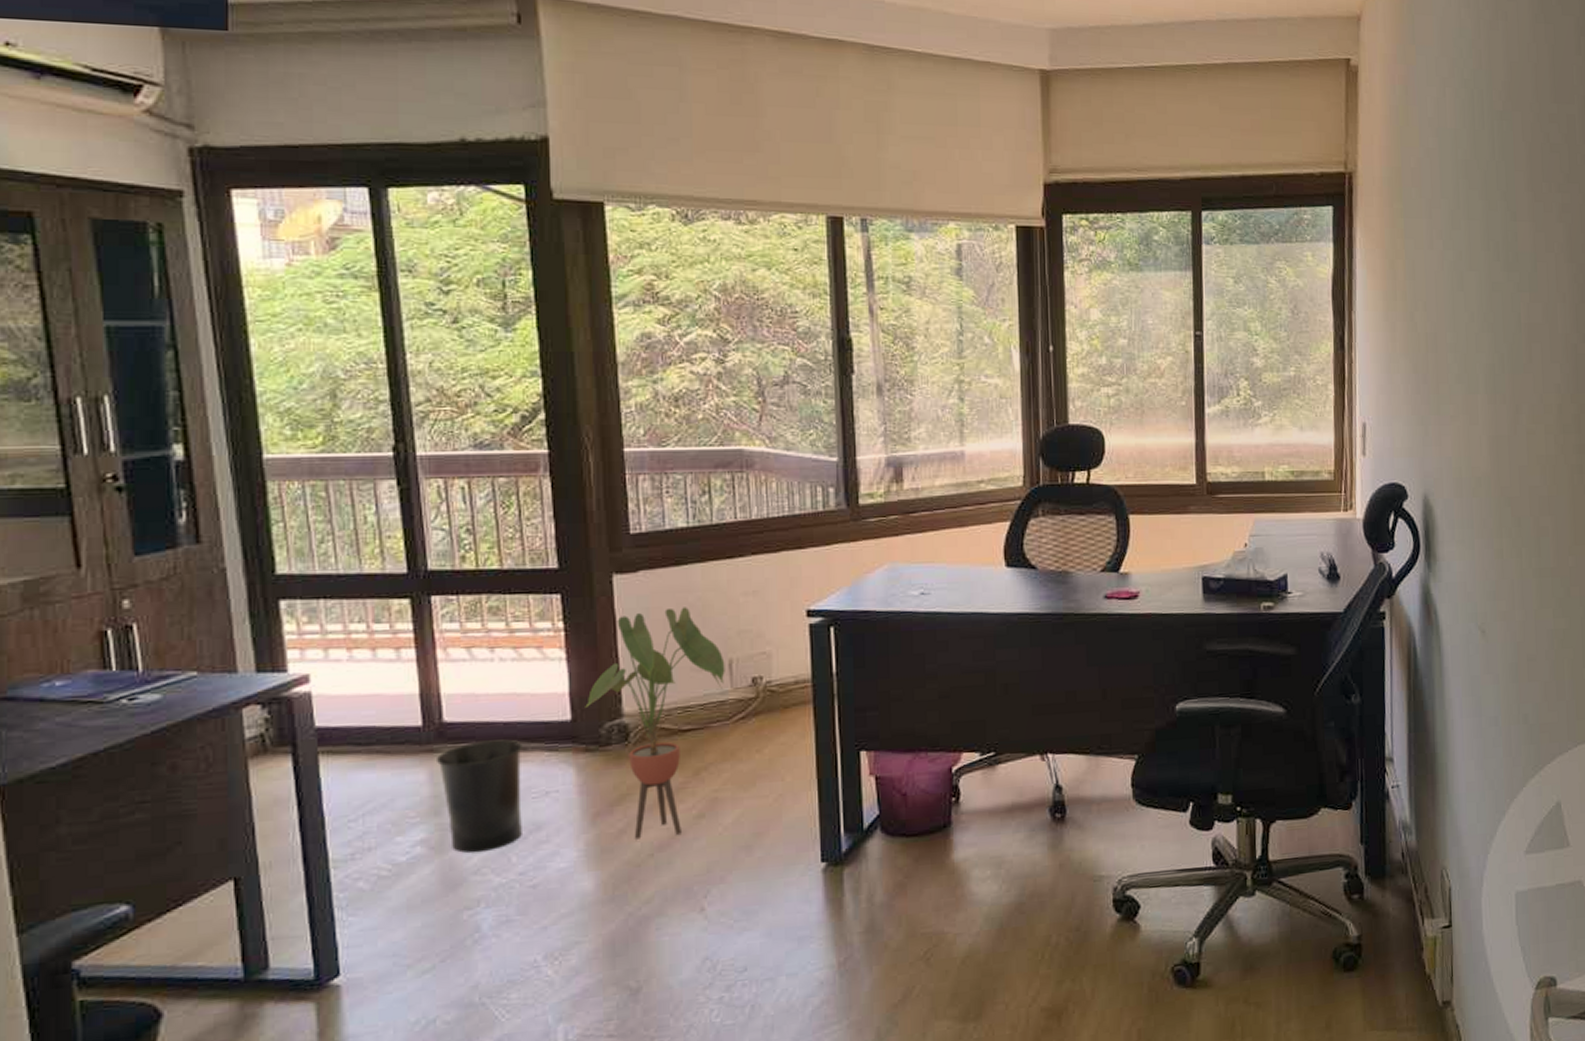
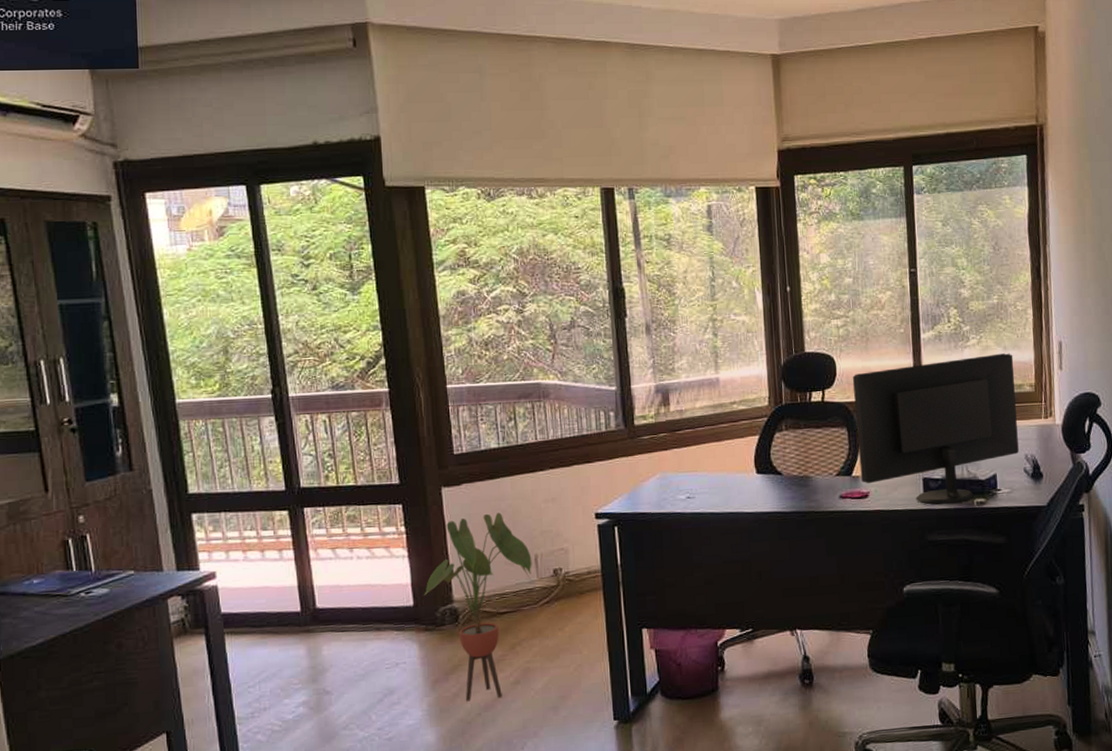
waste bin: present [435,739,522,853] -> none [311,621,379,712]
computer monitor: none [1123,434,1314,609] -> present [852,353,1019,505]

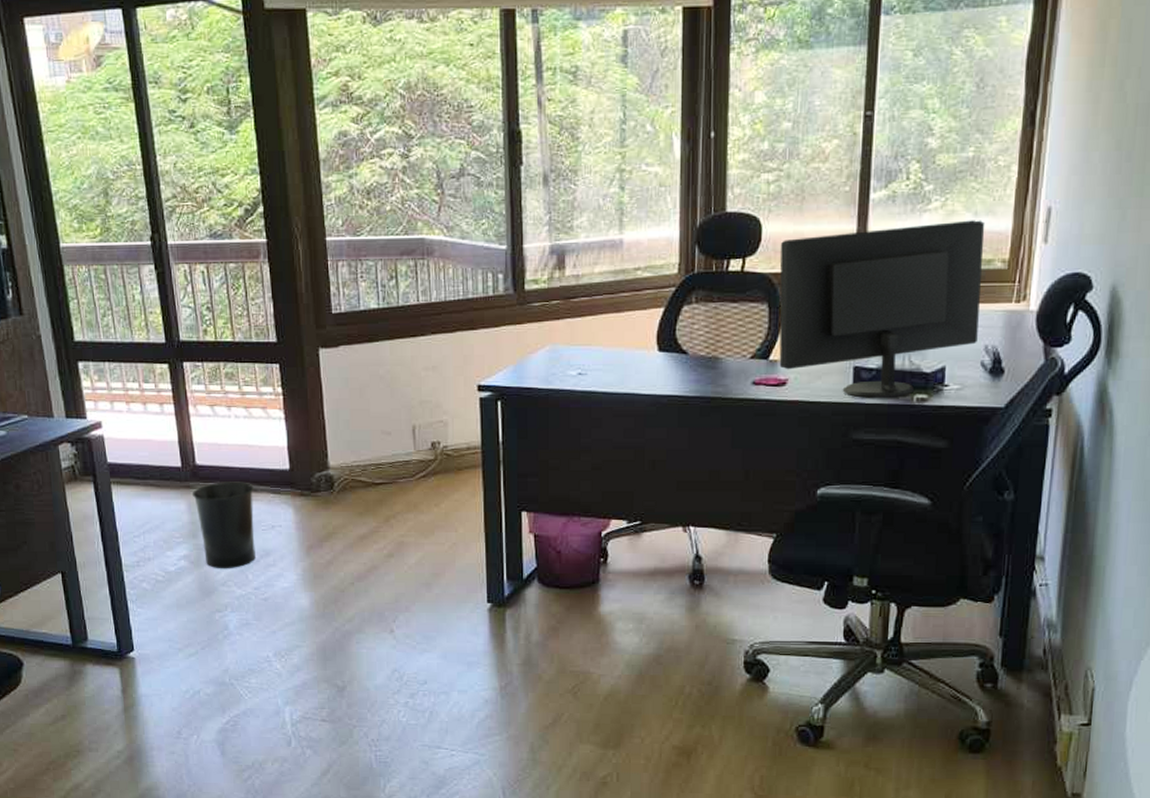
waste bin: none [311,621,379,712] -> present [192,482,256,568]
house plant: present [424,512,532,702] -> none [300,378,410,570]

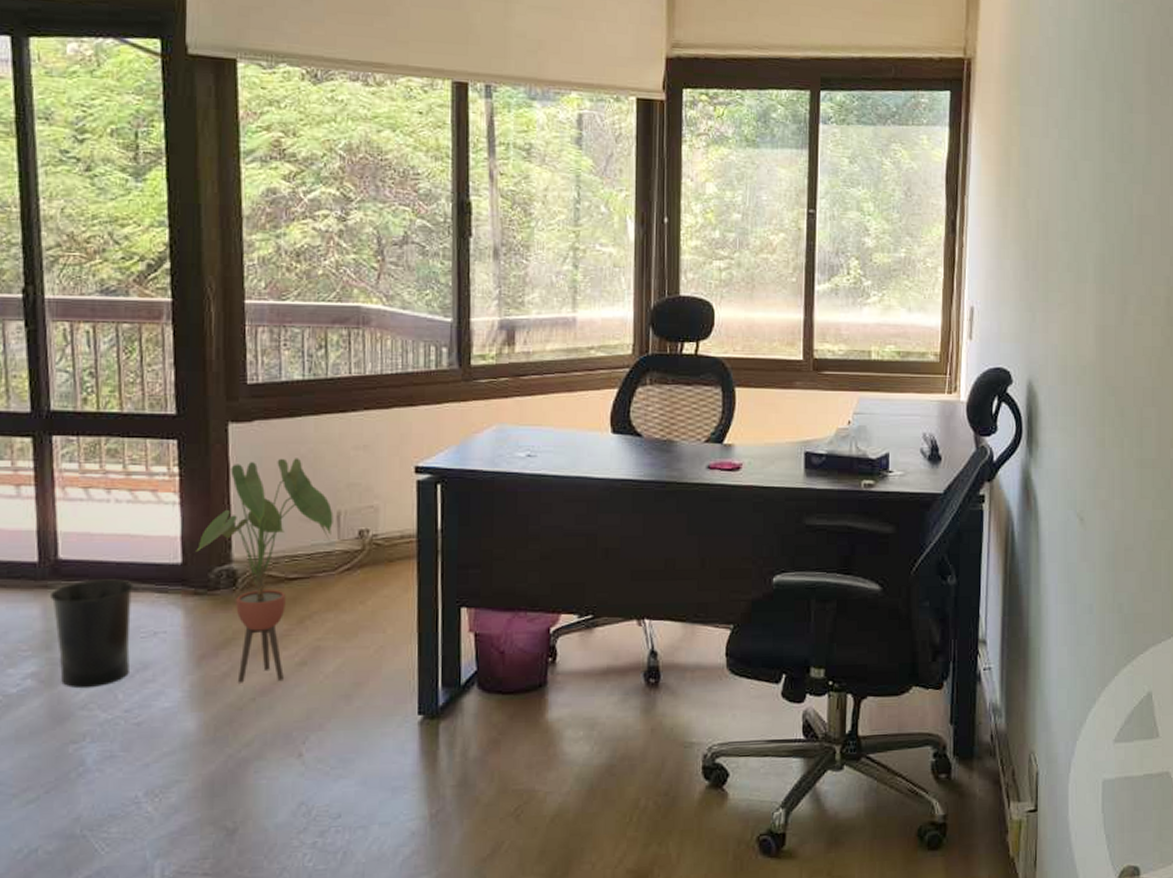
house plant: none [300,378,410,570] -> present [196,458,333,683]
computer monitor: present [779,220,985,399] -> none [732,315,918,485]

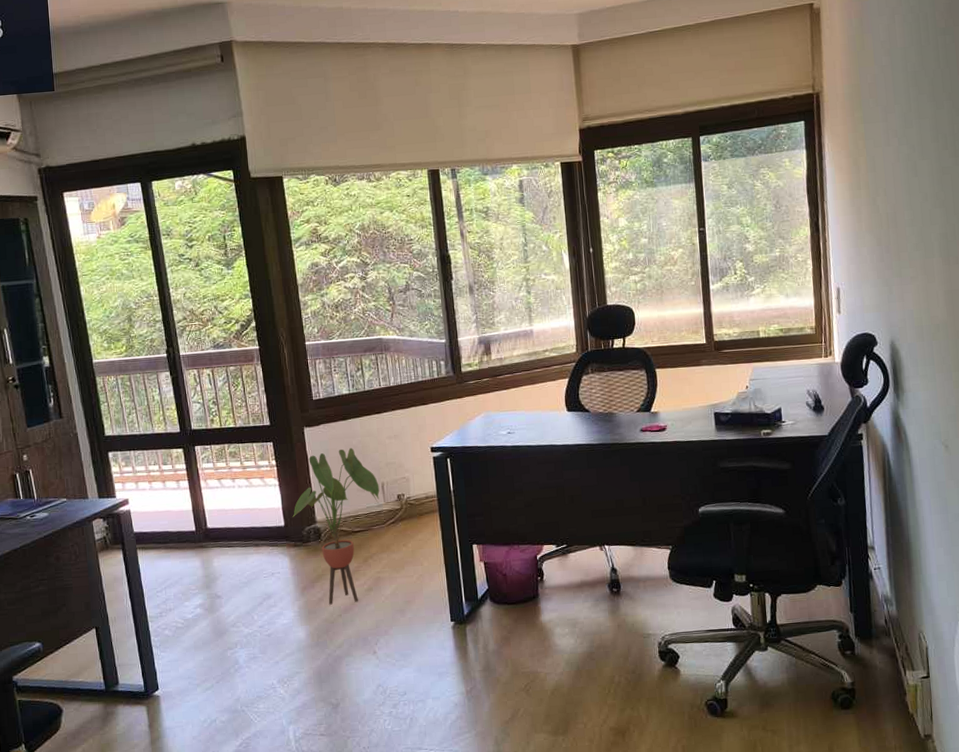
waste bin: present [49,579,134,687] -> none [204,539,259,613]

